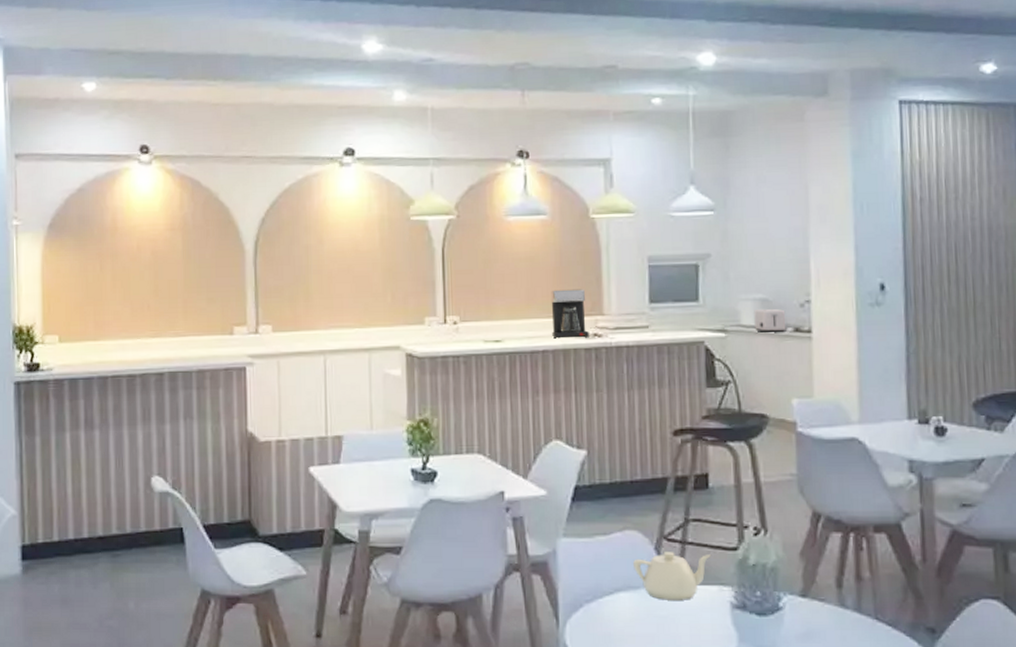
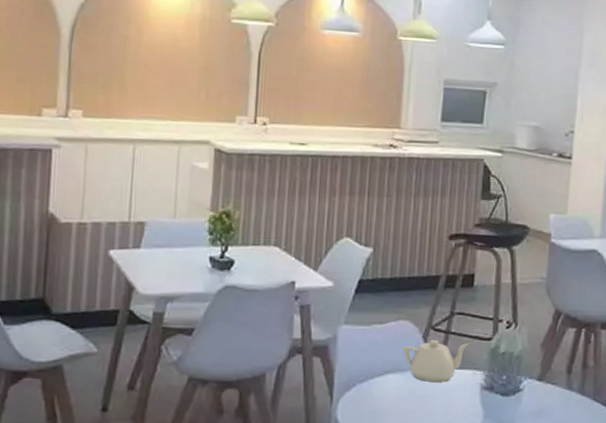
coffee maker: present [550,289,589,339] -> none [353,101,386,148]
toaster: present [754,308,786,333] -> none [526,134,553,157]

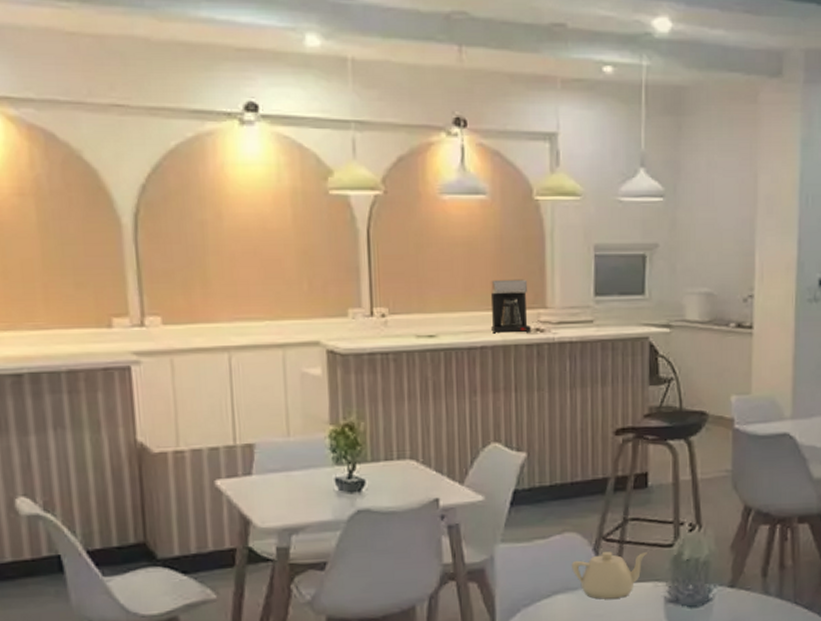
coffee maker: none [353,101,386,148] -> present [490,279,531,334]

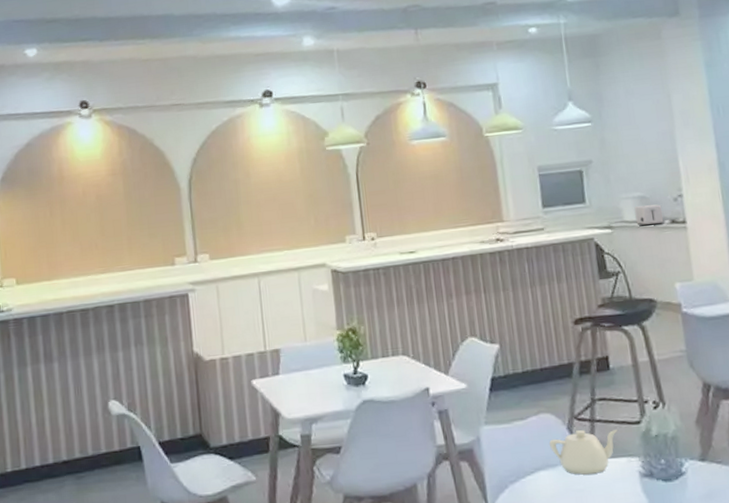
coffee maker: present [490,279,531,334] -> none [455,200,492,246]
toaster: none [699,303,729,329] -> present [634,204,664,226]

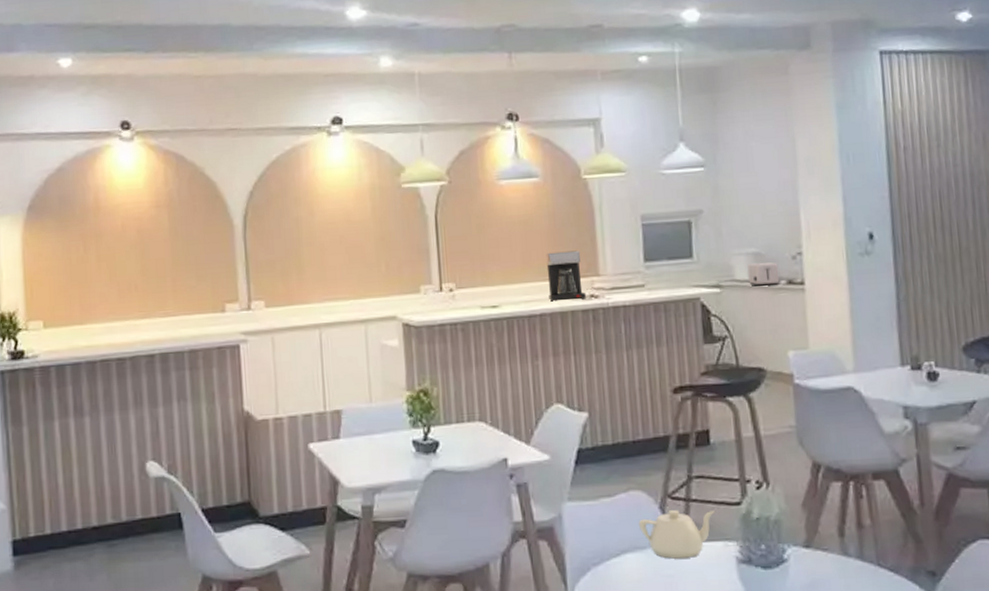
coffee maker: none [455,200,492,246] -> present [546,250,586,302]

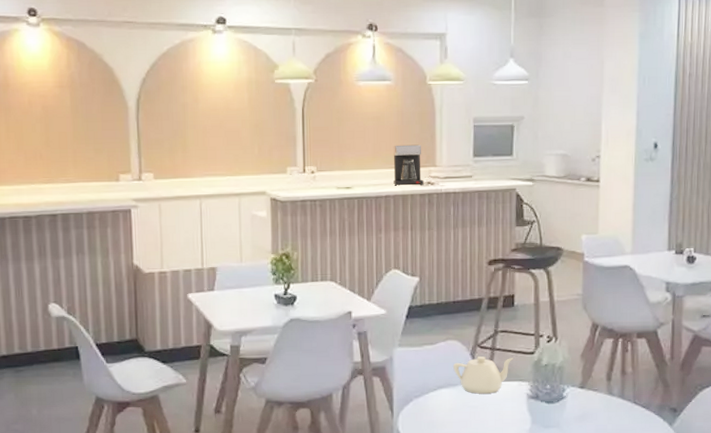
toaster: present [747,262,780,286] -> none [556,162,580,182]

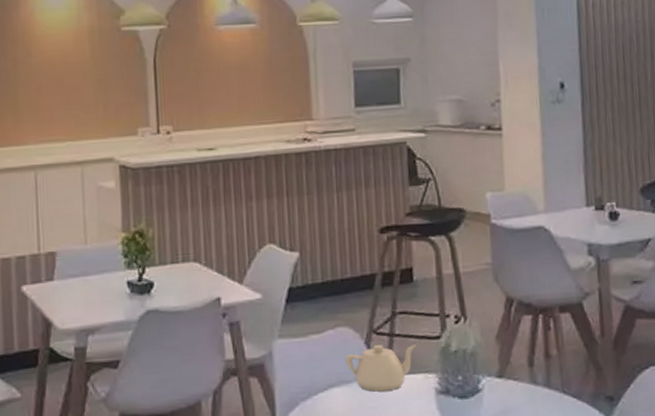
coffee maker: present [393,144,424,186] -> none [261,95,299,145]

